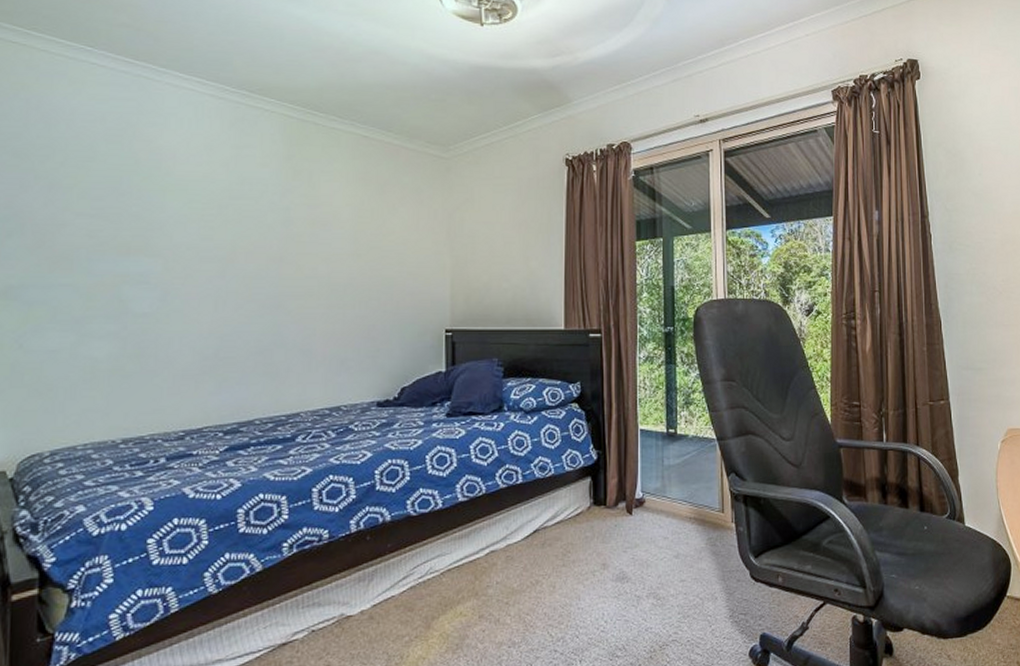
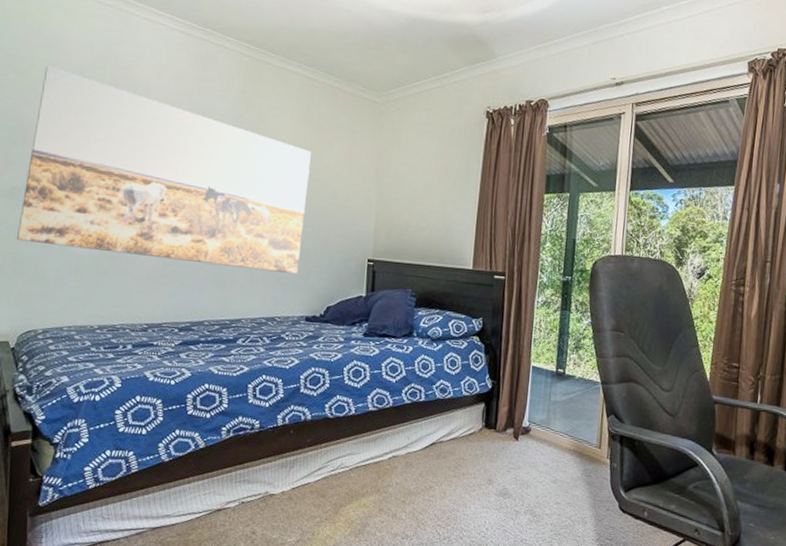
wall art: none [13,142,372,354] -> present [16,65,311,274]

